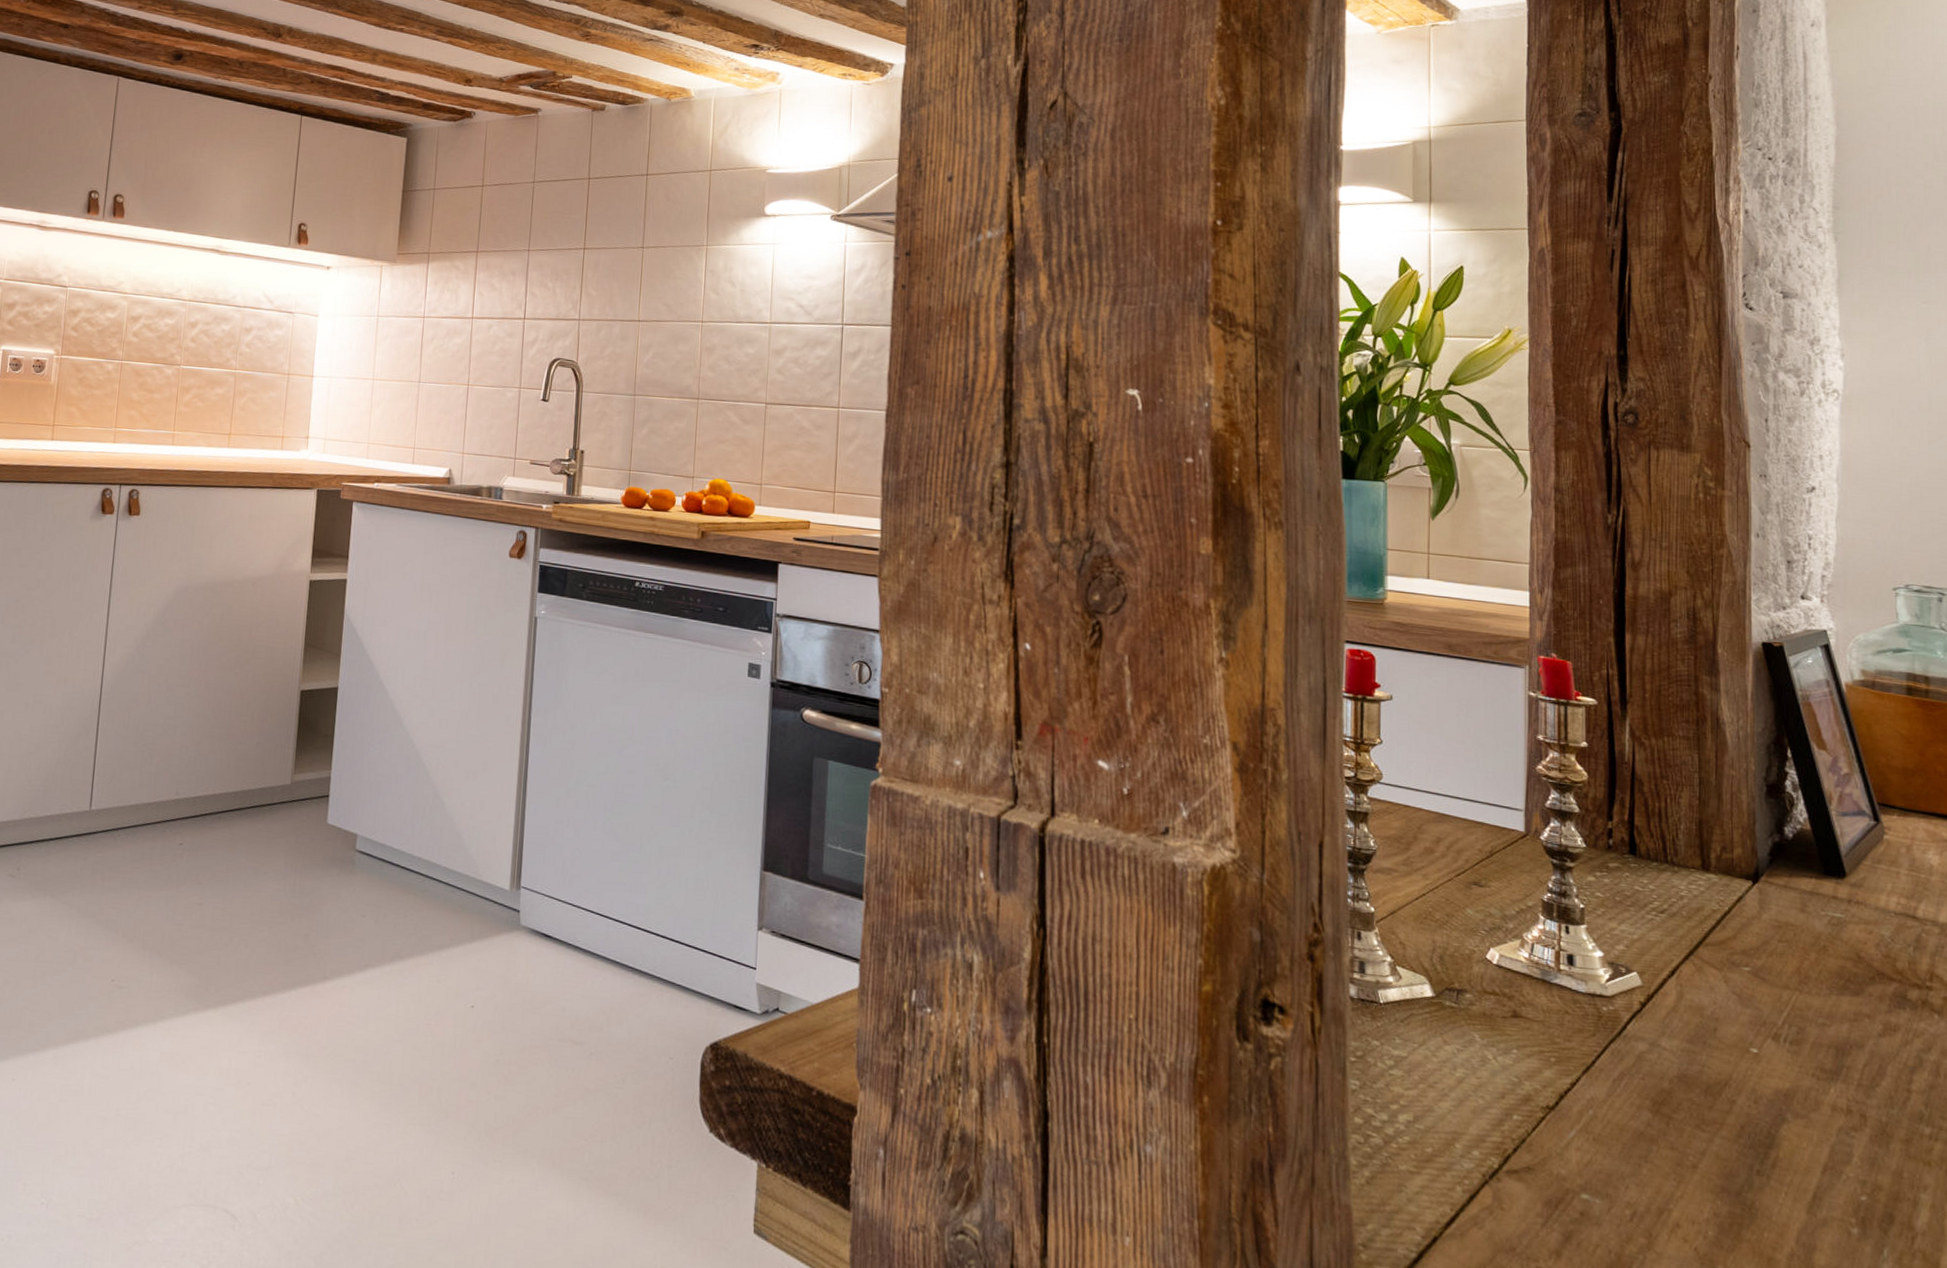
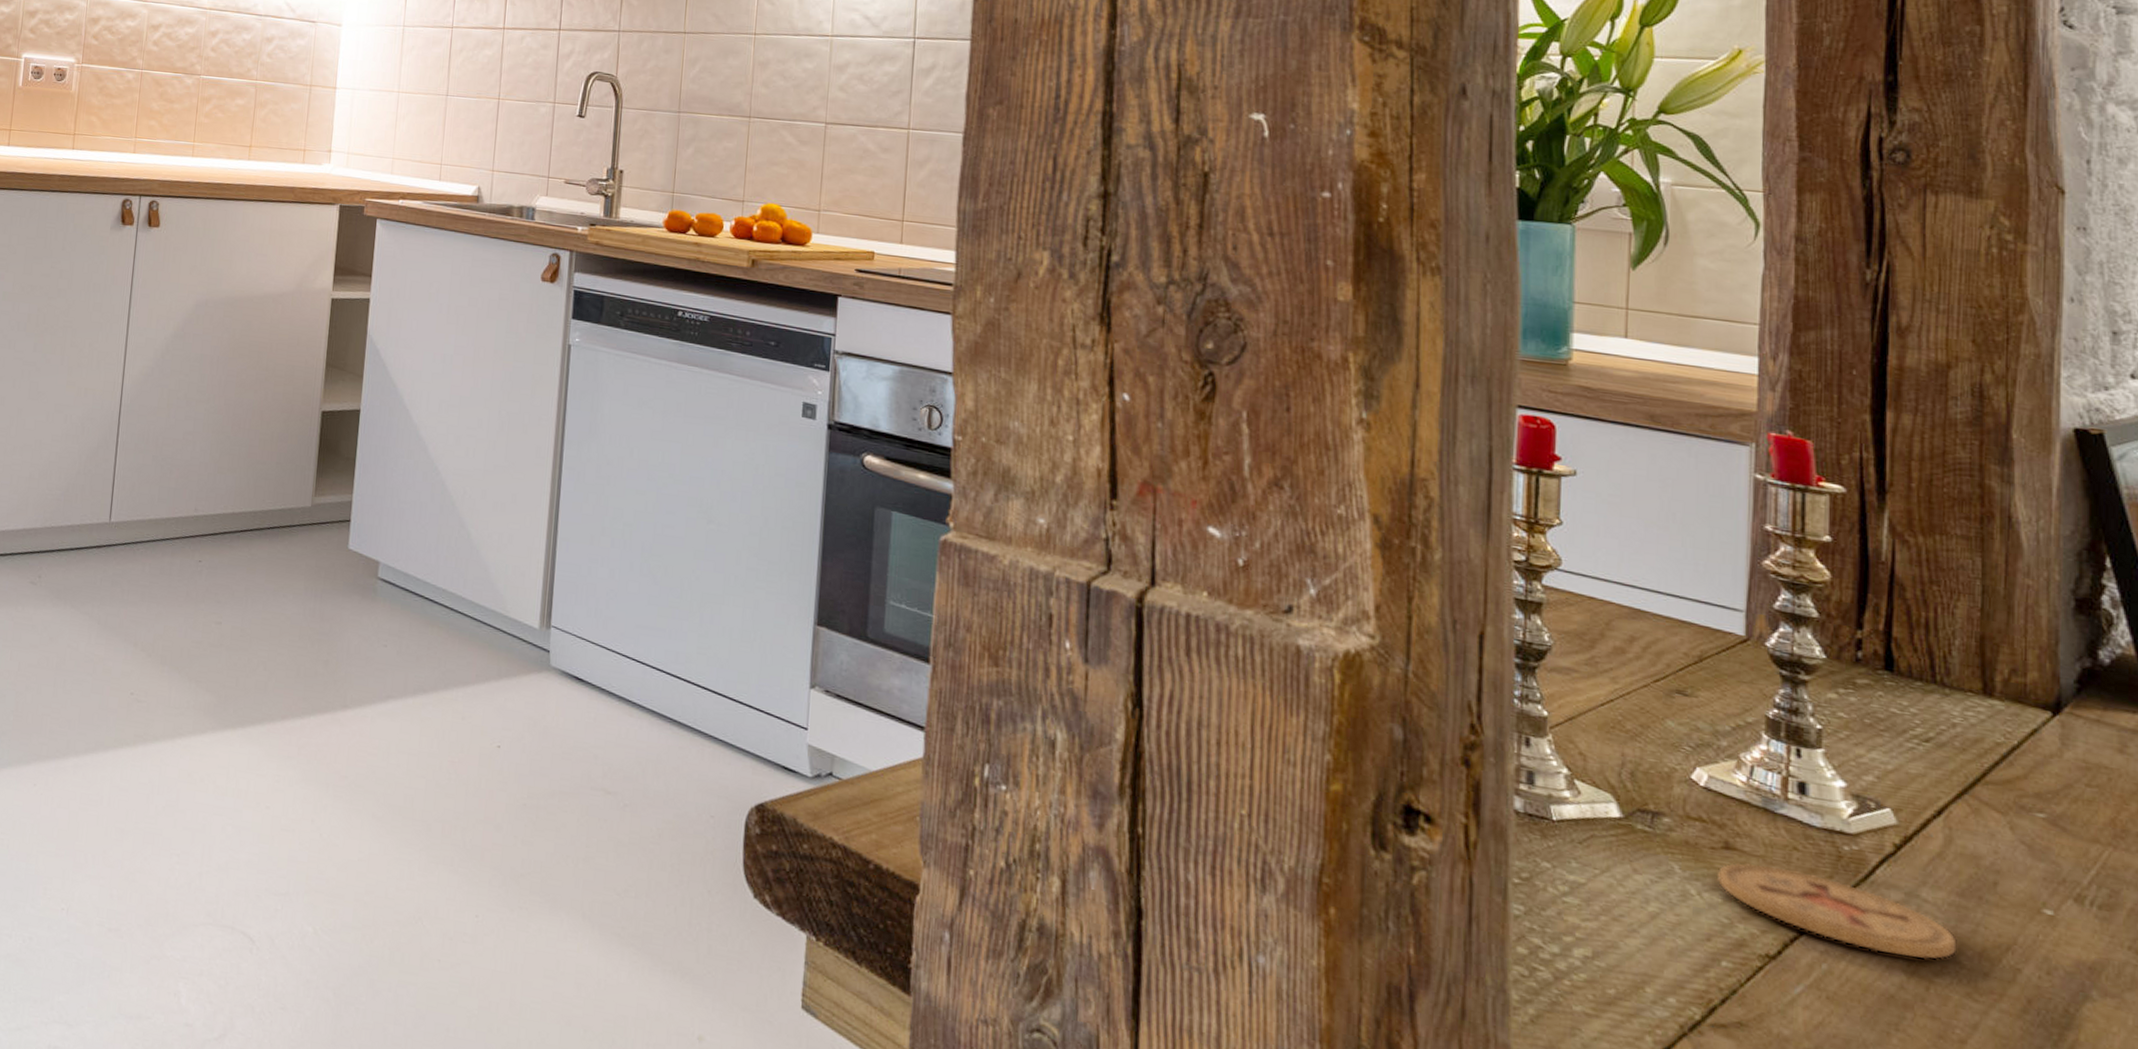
coaster: none [1509,1027,1688,1099] -> present [1718,862,1957,960]

